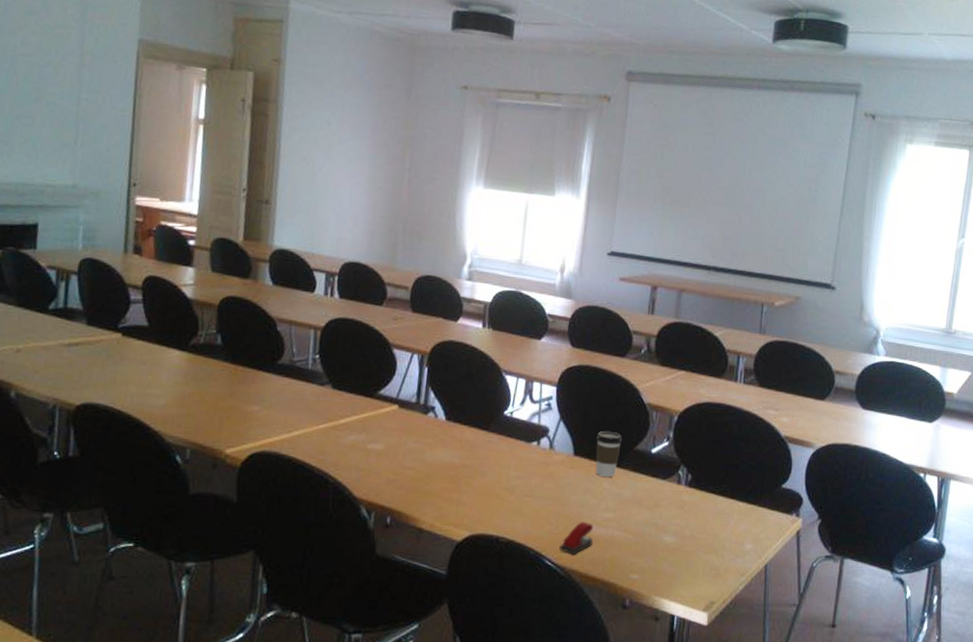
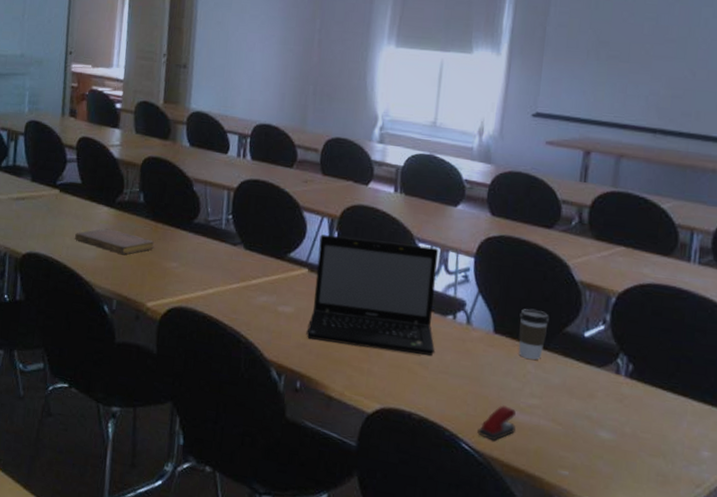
notebook: none [141,373,234,400] -> present [75,228,155,255]
laptop: none [396,371,525,481] -> present [306,235,439,356]

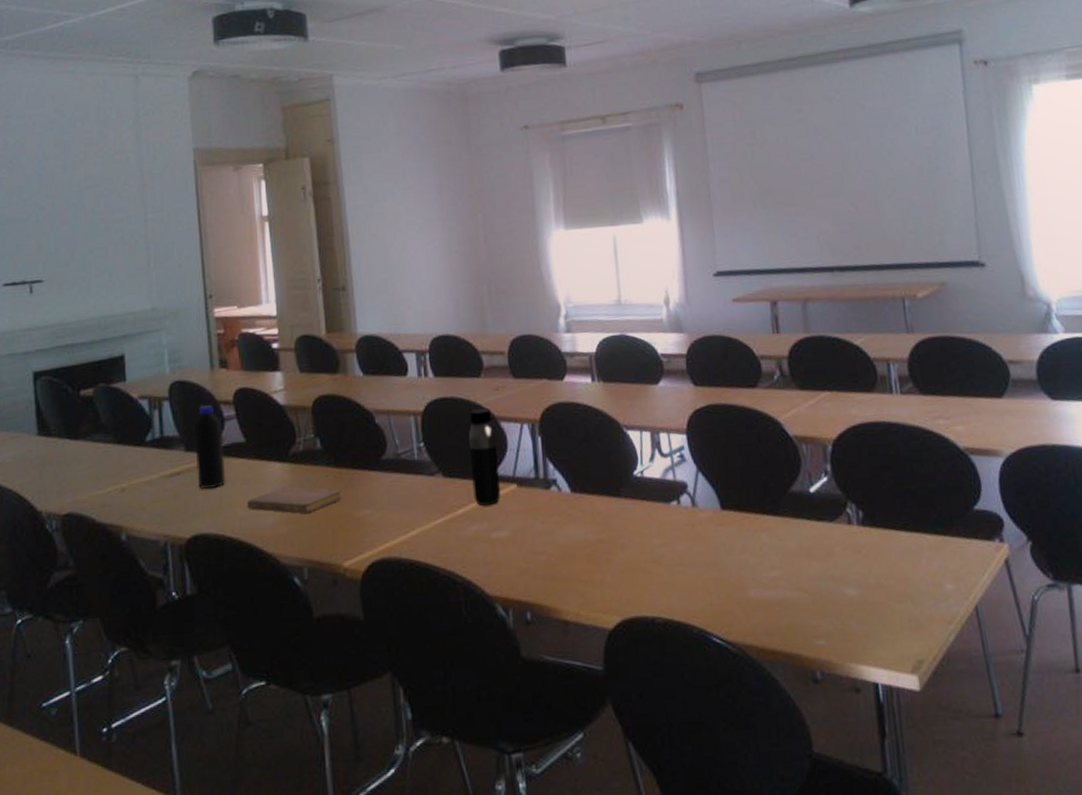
bottle: none [38,145,64,218] -> present [193,404,226,489]
water bottle: none [268,195,298,282] -> present [468,408,501,506]
laptop: present [306,235,439,356] -> none [523,432,666,561]
stapler: present [477,405,516,441] -> none [725,585,763,627]
coffee cup: present [518,308,549,360] -> none [743,475,774,529]

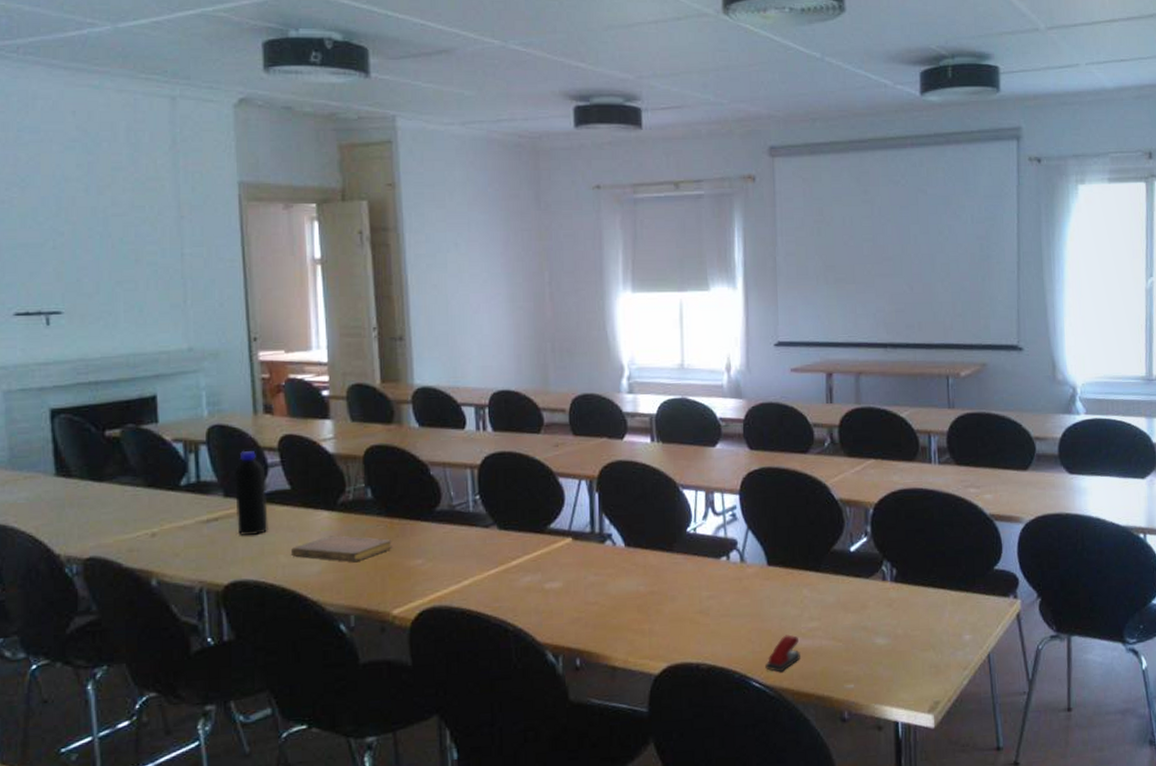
water bottle: present [468,408,501,506] -> none [525,463,556,558]
stapler: none [725,585,763,627] -> present [765,634,800,673]

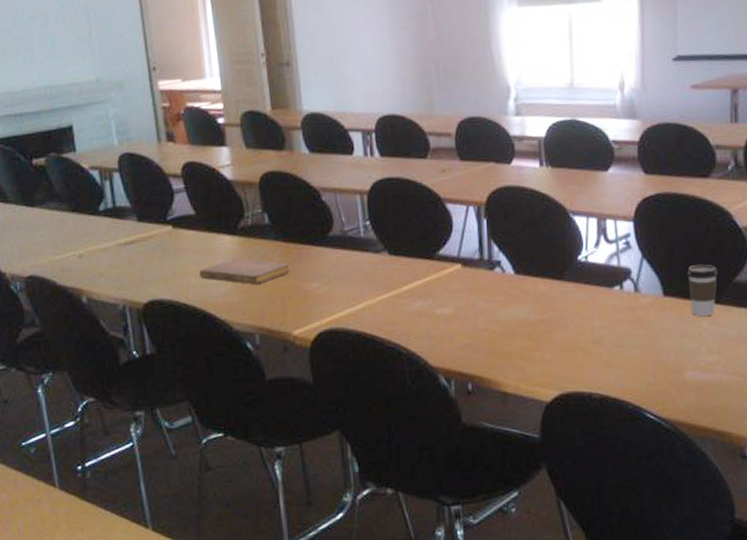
bottle: present [233,450,268,536] -> none [144,177,178,258]
stapler: present [765,634,800,673] -> none [660,367,698,406]
coffee cup: none [789,534,817,584] -> present [687,264,718,316]

